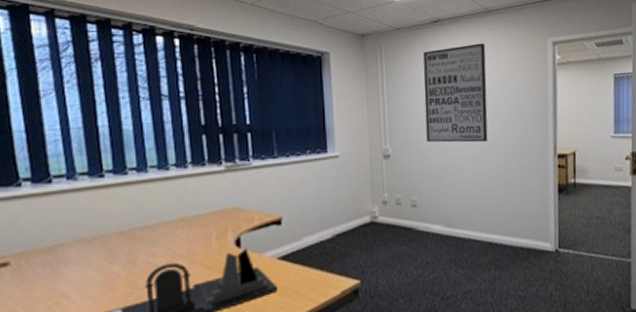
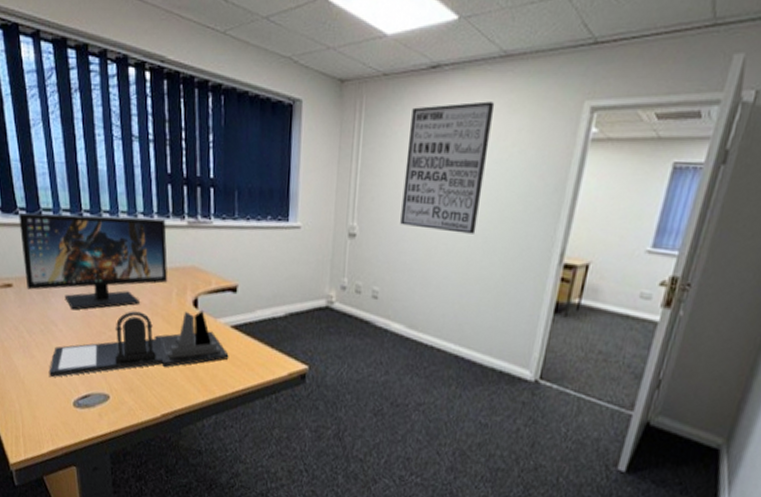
computer monitor: none [21,167,206,277] -> present [19,212,168,310]

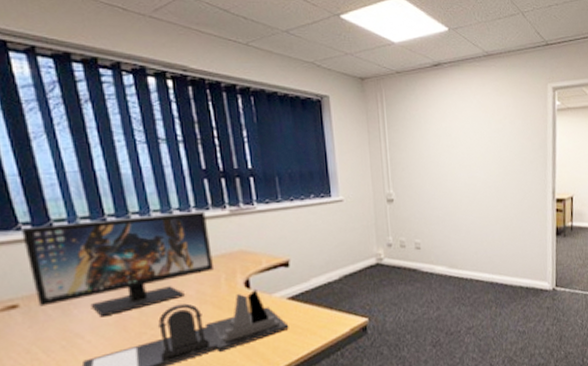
wall art: present [400,101,495,234] -> none [424,88,489,187]

